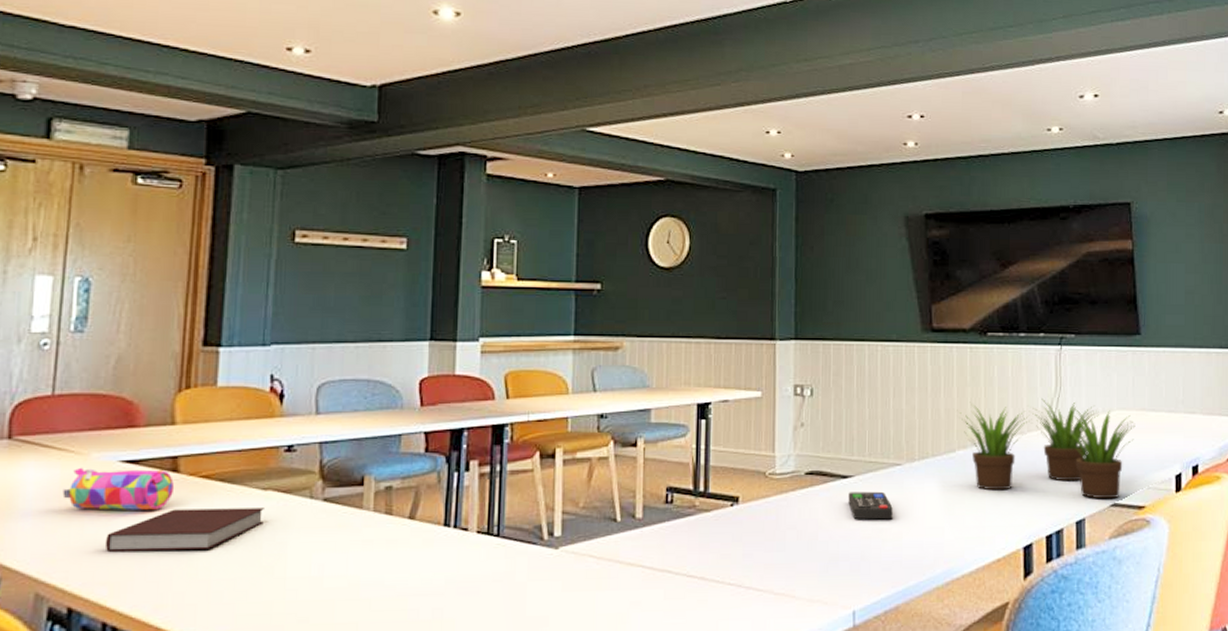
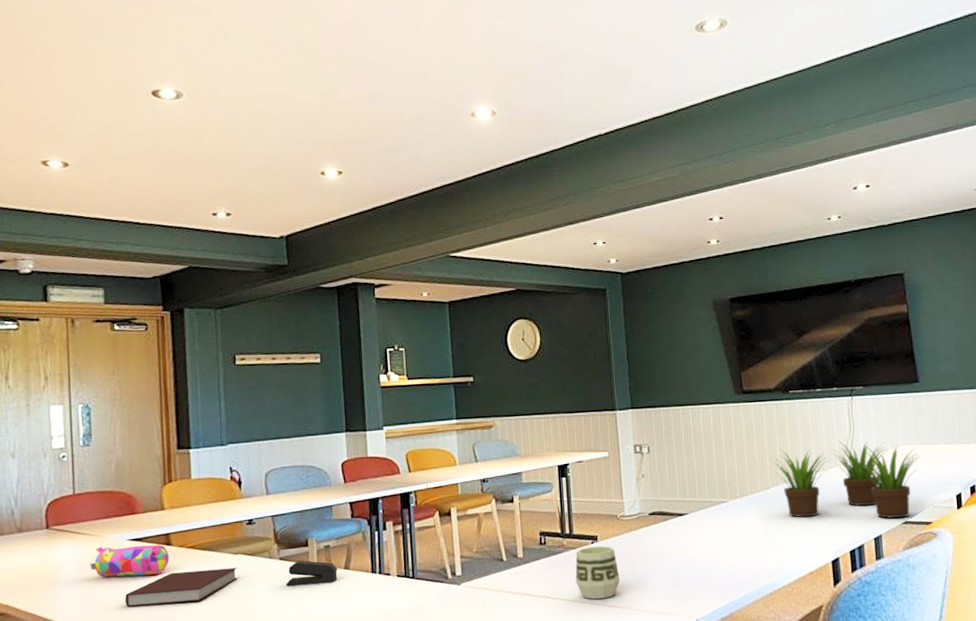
stapler: none [328,503,400,537] -> present [286,560,338,587]
cup: none [706,510,763,577] -> present [575,546,620,599]
remote control: present [848,491,893,520] -> none [685,524,722,548]

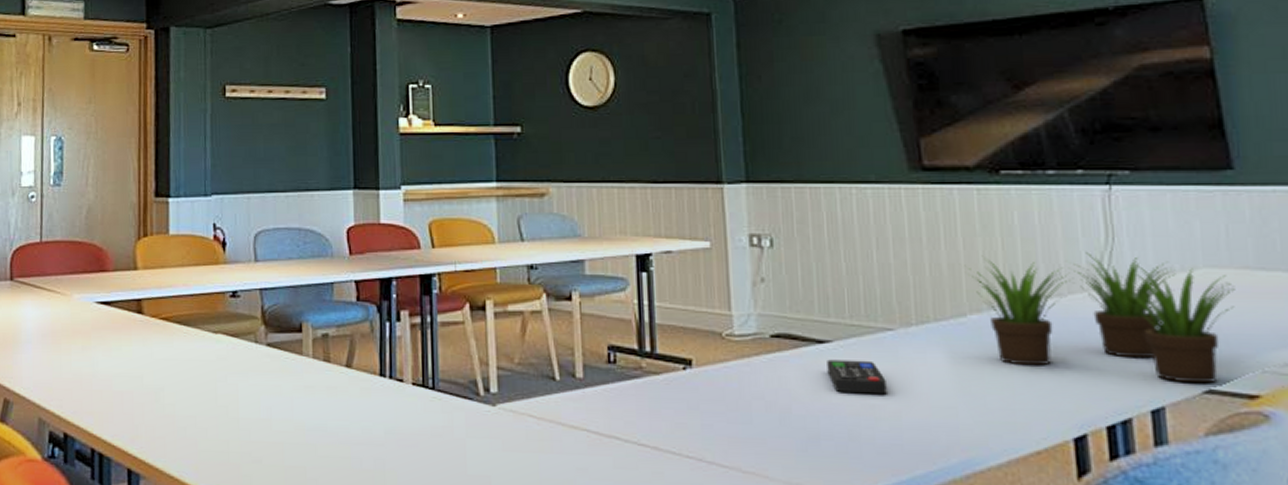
pencil case: present [90,544,170,578] -> none [54,307,141,348]
notebook: present [124,568,237,607] -> none [88,348,216,387]
stapler: present [286,560,338,587] -> none [273,349,338,383]
cup: present [575,546,620,599] -> none [658,374,725,450]
remote control: none [685,524,722,548] -> present [827,359,887,395]

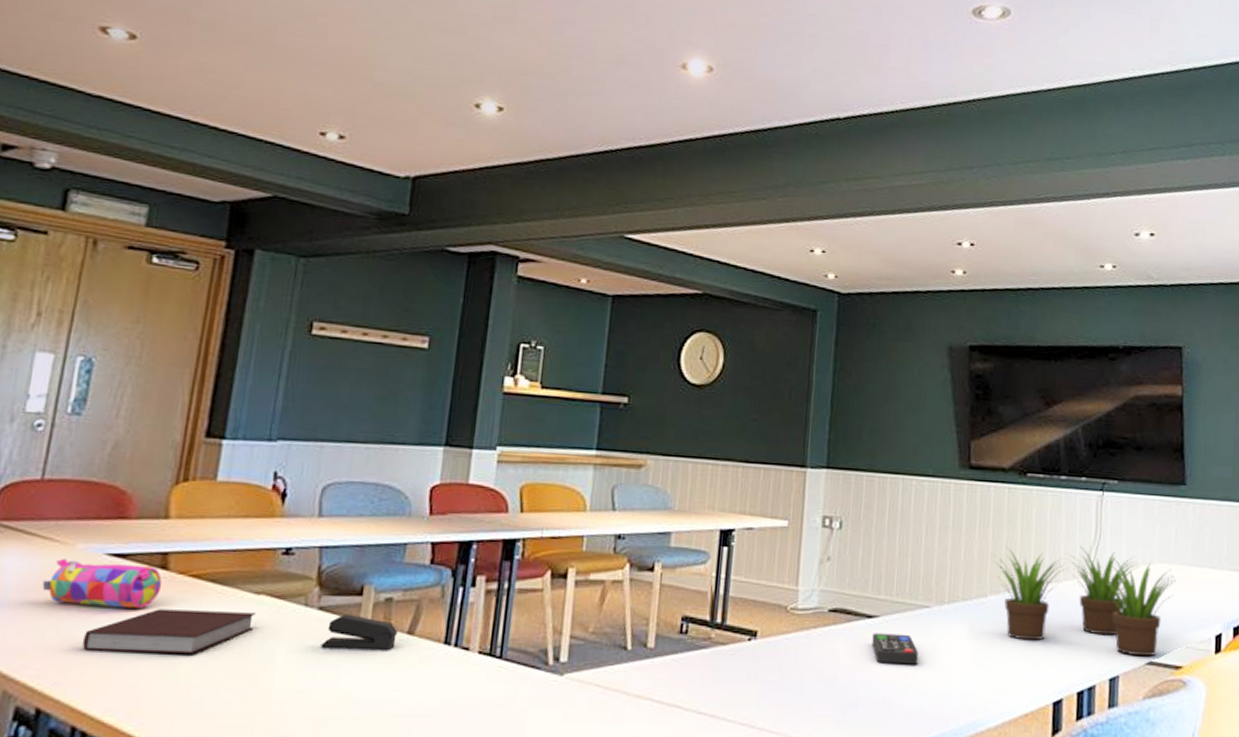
pencil case: none [54,307,141,348] -> present [42,558,162,608]
notebook: none [88,348,216,387] -> present [82,609,255,654]
stapler: none [273,349,338,383] -> present [320,613,399,651]

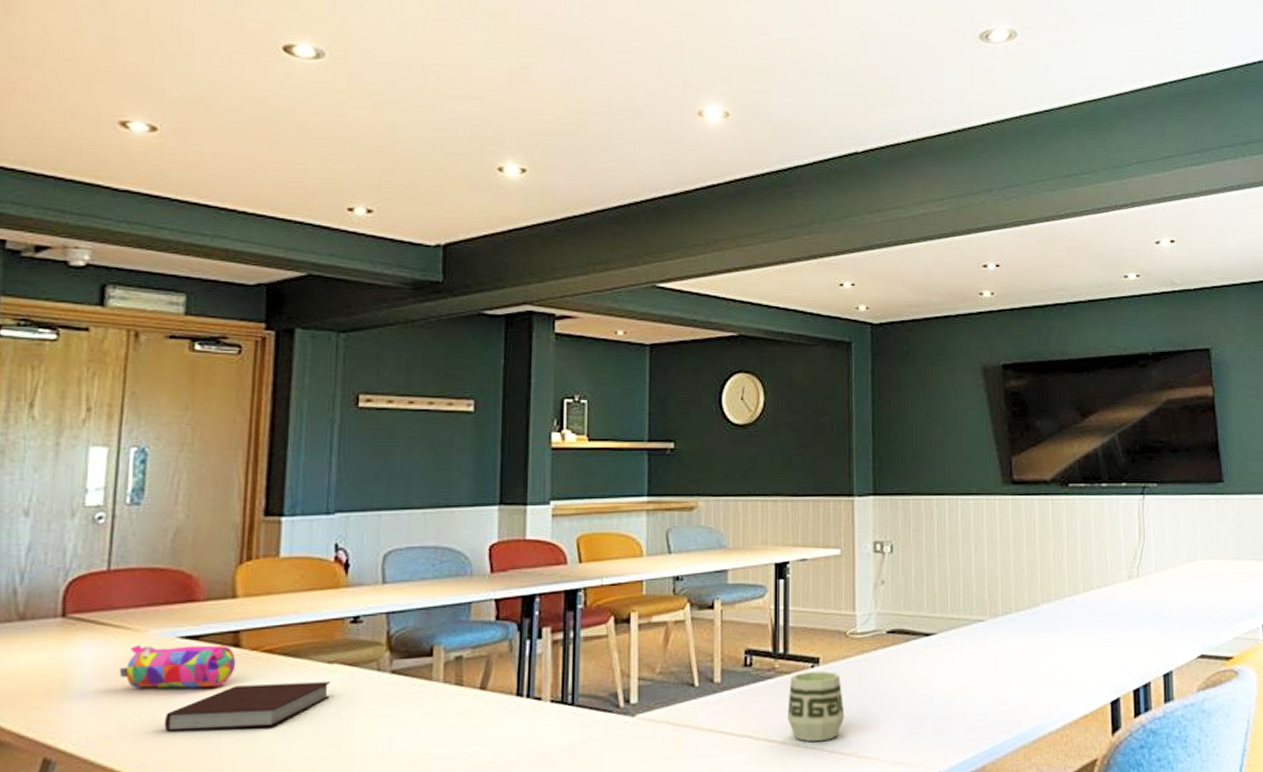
stapler: present [320,613,399,651] -> none [397,675,471,711]
cup: none [719,645,779,717] -> present [787,671,845,741]
remote control: present [872,633,918,665] -> none [931,648,977,679]
plant: present [993,545,1176,657] -> none [1042,550,1221,651]

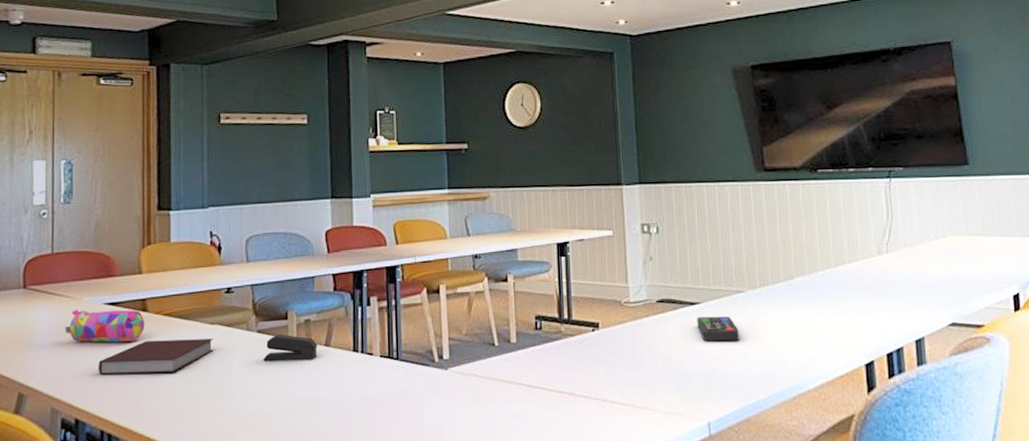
stapler: none [397,675,471,711] -> present [263,334,318,362]
cup: present [787,671,845,741] -> none [573,334,623,393]
remote control: none [931,648,977,679] -> present [697,316,739,342]

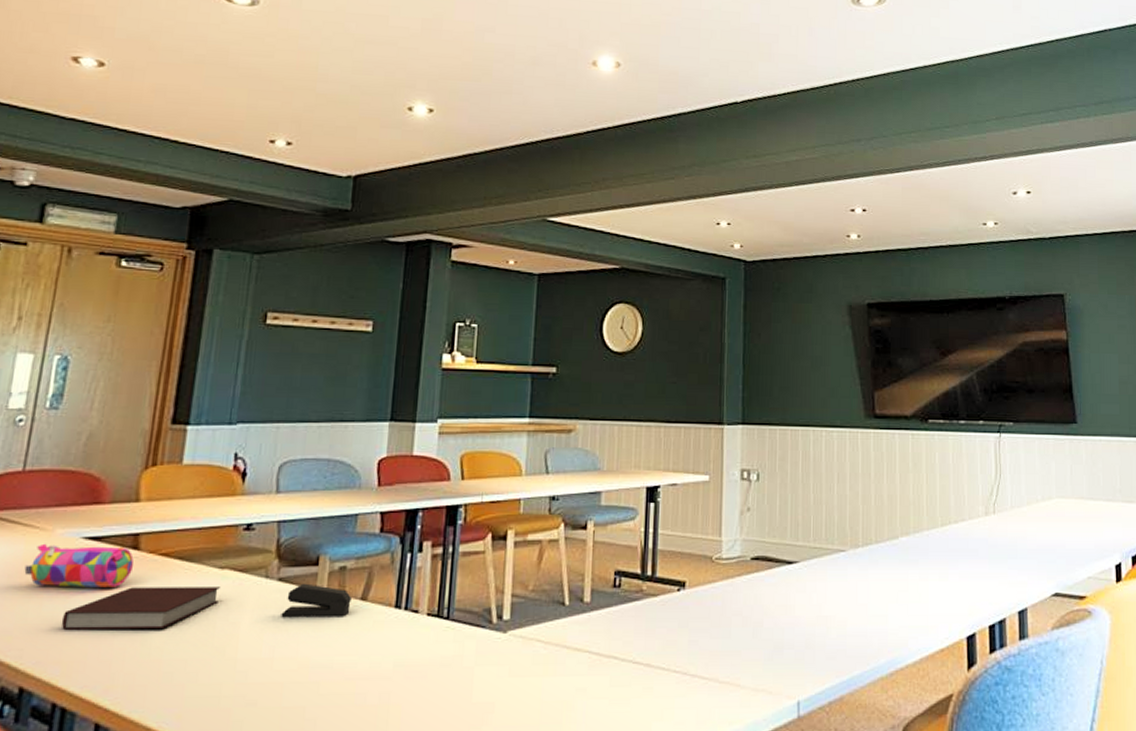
remote control: present [697,316,739,342] -> none [793,578,837,607]

